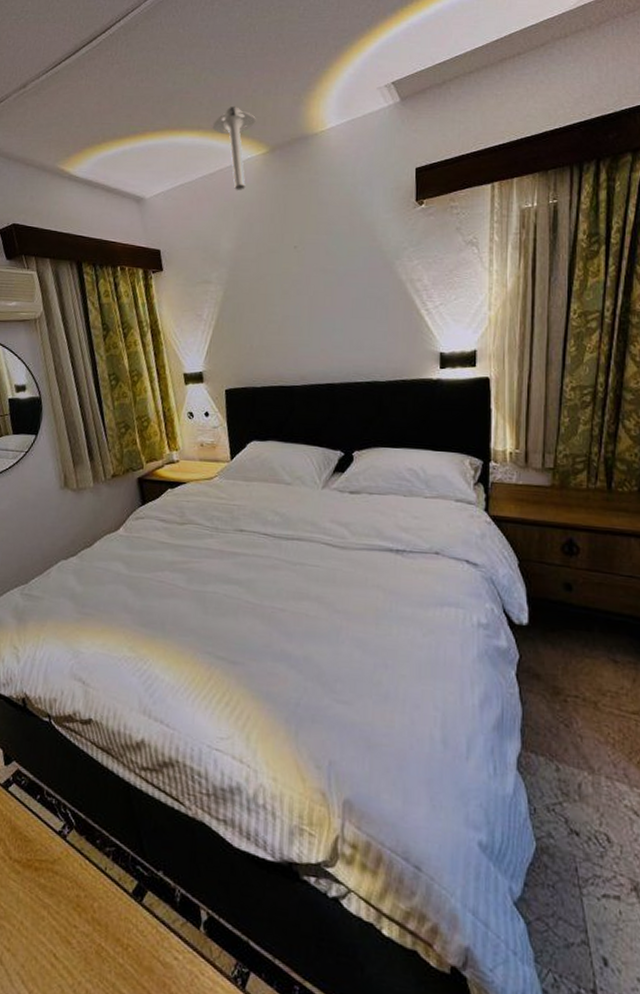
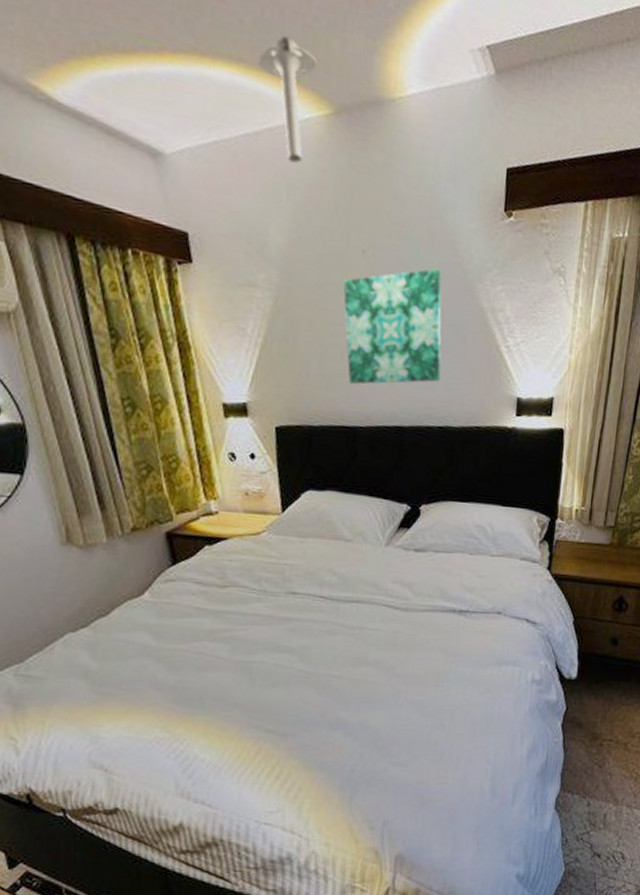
wall art: none [279,253,367,352] -> present [343,268,442,385]

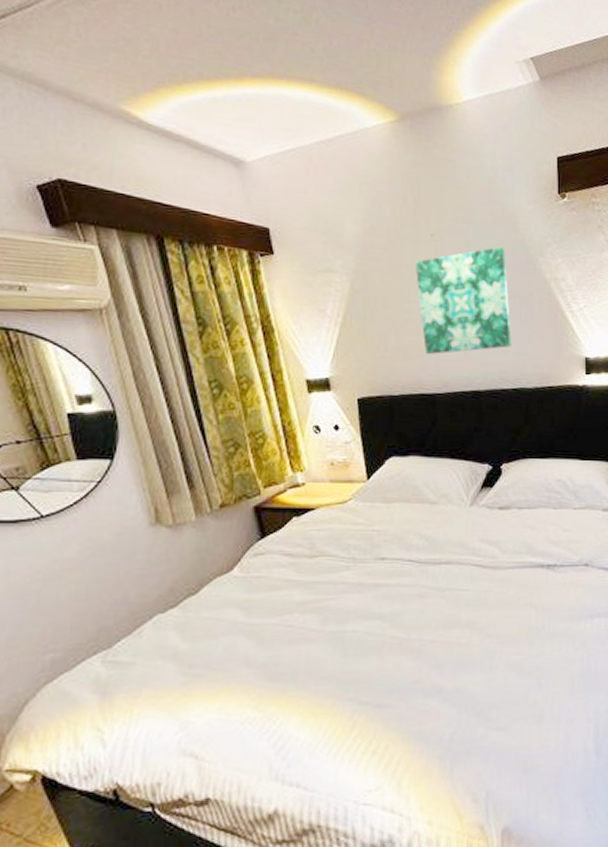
ceiling light: present [258,36,317,163] -> none [328,59,381,163]

